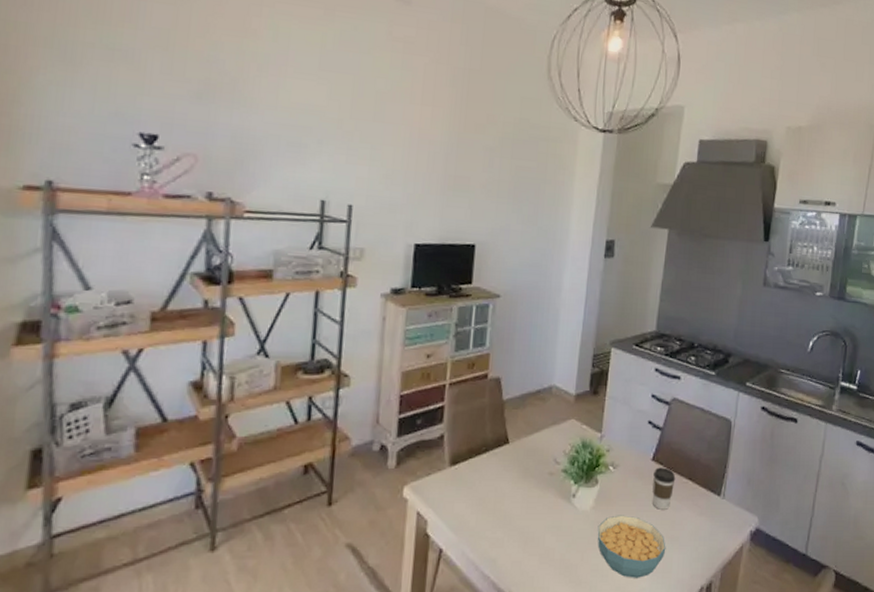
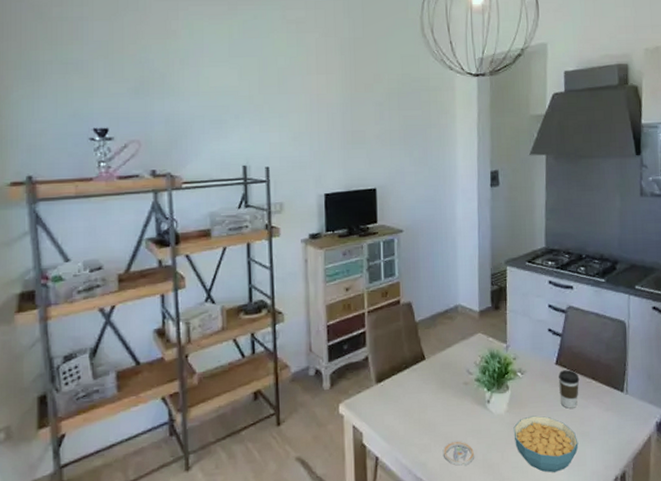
coaster: none [517,537,551,565] -> present [443,441,474,466]

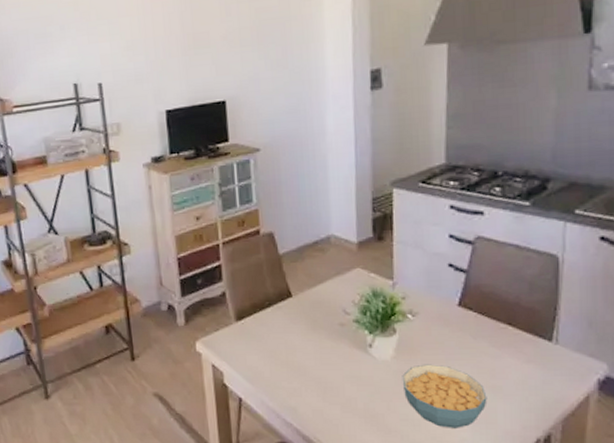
coaster: present [443,441,474,466] -> none [316,387,353,413]
coffee cup: present [559,369,580,409] -> none [462,312,491,358]

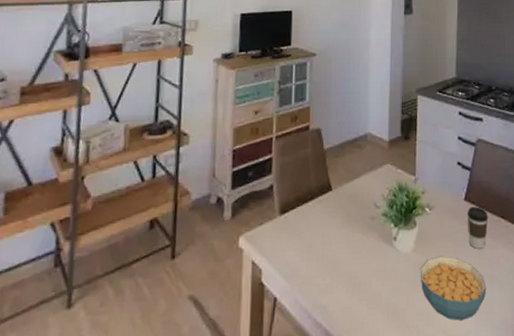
coffee cup: none [462,312,491,358] -> present [467,206,489,249]

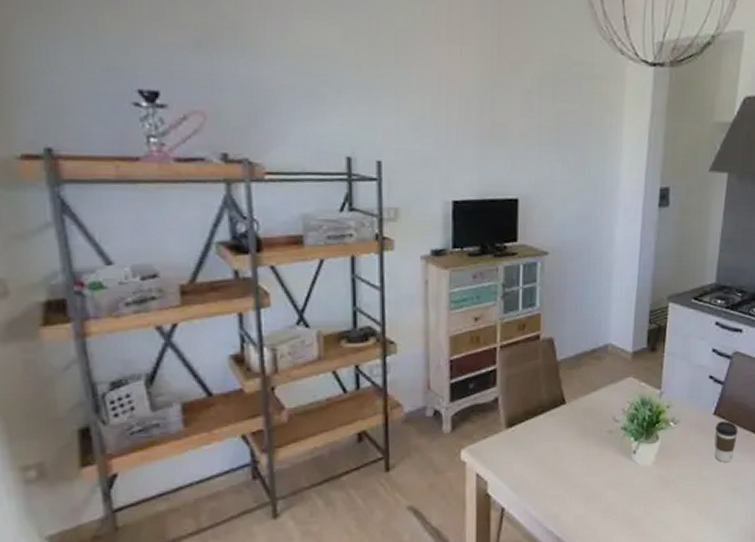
cereal bowl: present [420,256,487,321] -> none [659,468,729,528]

